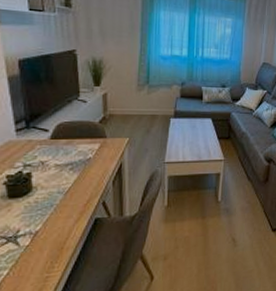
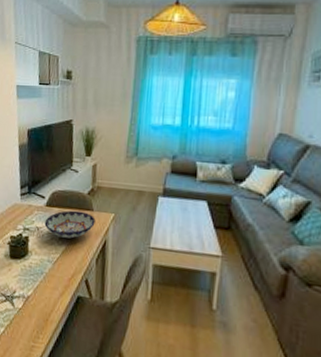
bowl: none [50,139,109,167] -> present [44,210,96,239]

